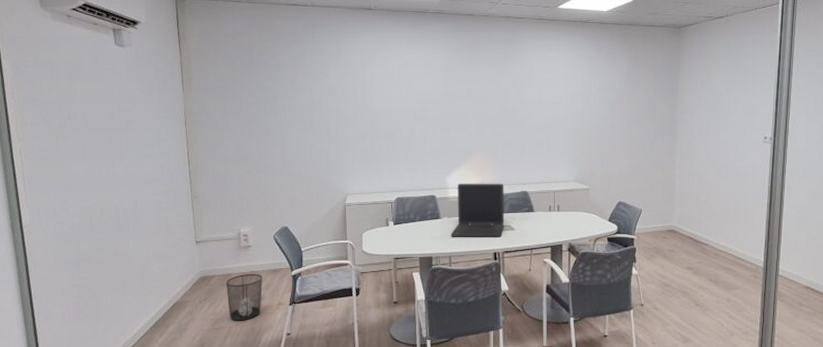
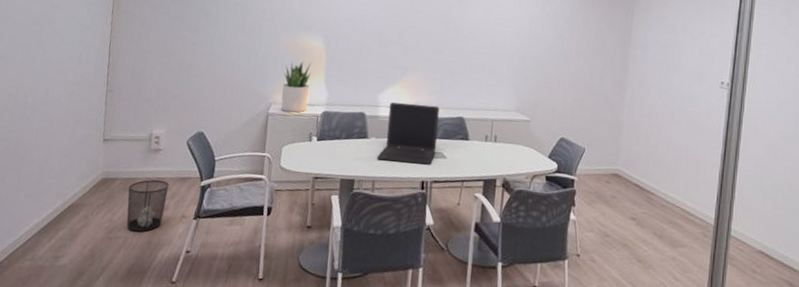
planter: none [355,153,382,202] -> present [281,61,311,113]

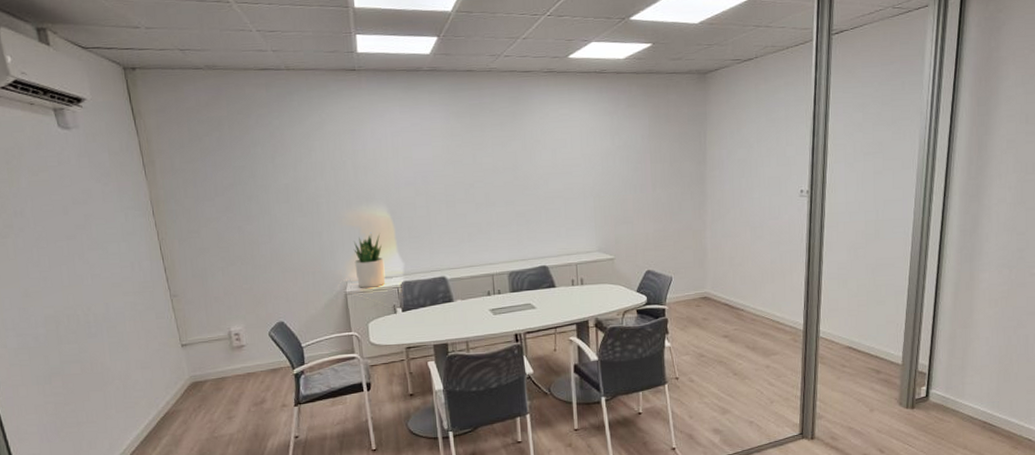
waste bin: present [126,179,169,232] -> none [220,375,264,428]
laptop: present [377,102,440,165] -> none [466,258,525,321]

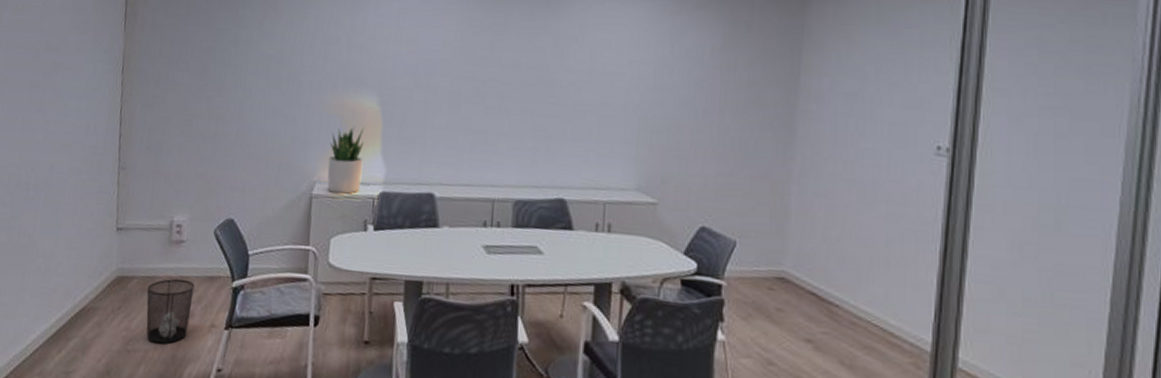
waste bin: none [220,375,264,428] -> present [146,278,195,345]

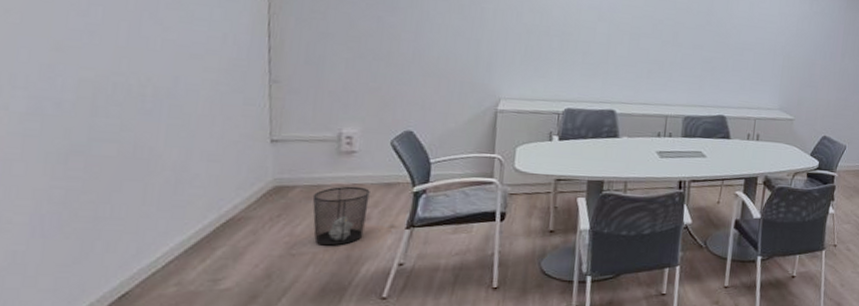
planter: present [327,127,364,195] -> none [512,52,549,110]

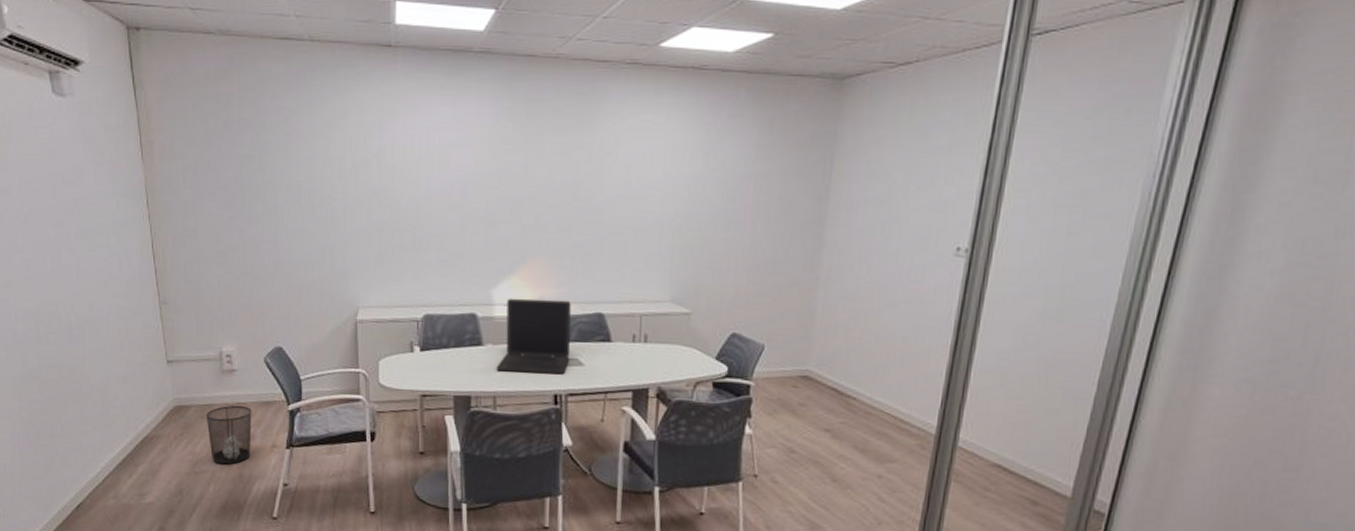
laptop: none [629,99,699,164] -> present [496,298,571,375]

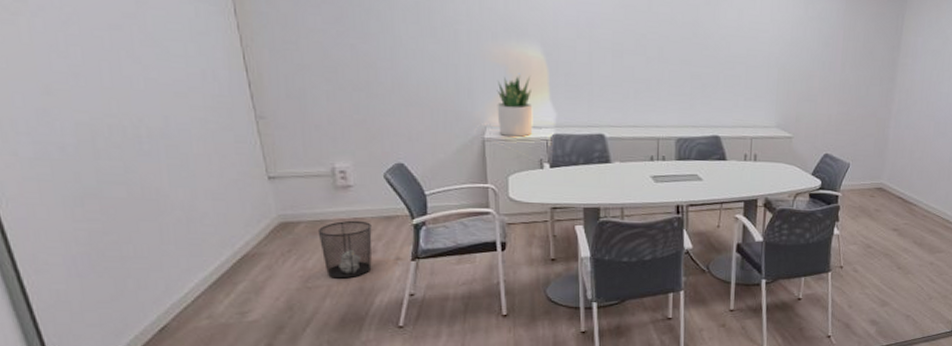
planter: none [369,253,404,319] -> present [497,76,533,138]
laptop: present [496,298,571,375] -> none [623,121,691,188]

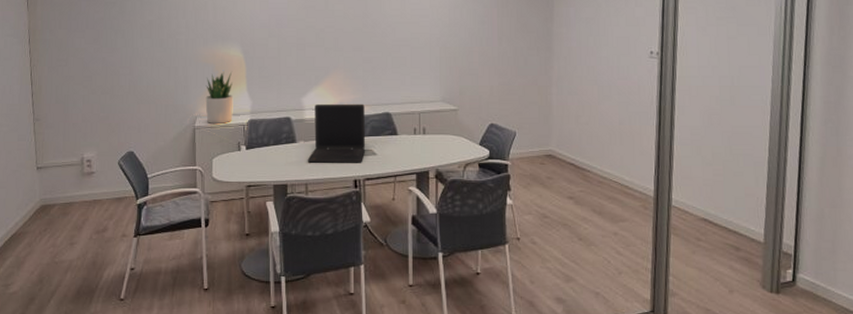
waste bin: present [317,220,372,279] -> none [67,202,106,254]
laptop: none [623,121,691,188] -> present [307,103,366,163]

